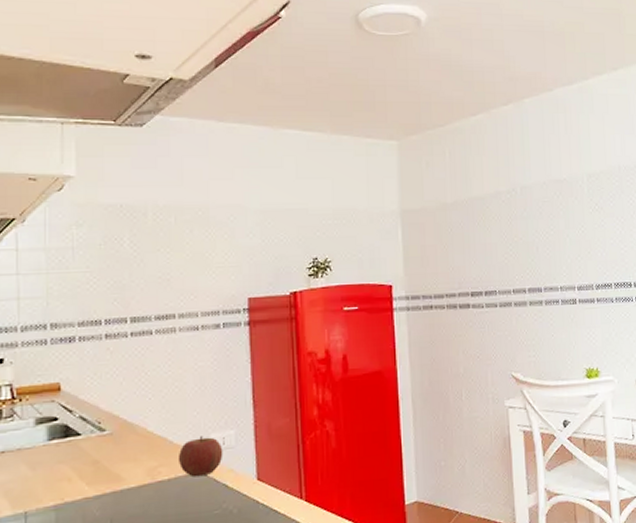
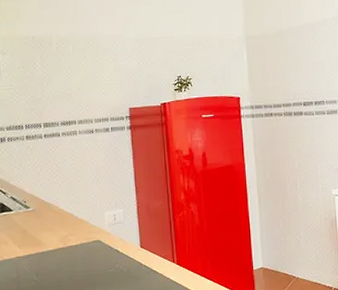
apple: present [179,436,223,477] -> none [83,213,115,244]

